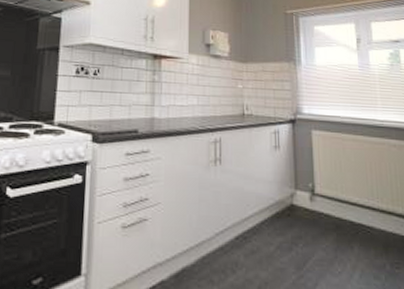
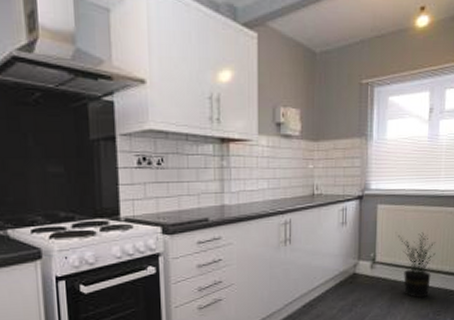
potted plant: none [337,164,384,244] -> present [397,232,436,298]

